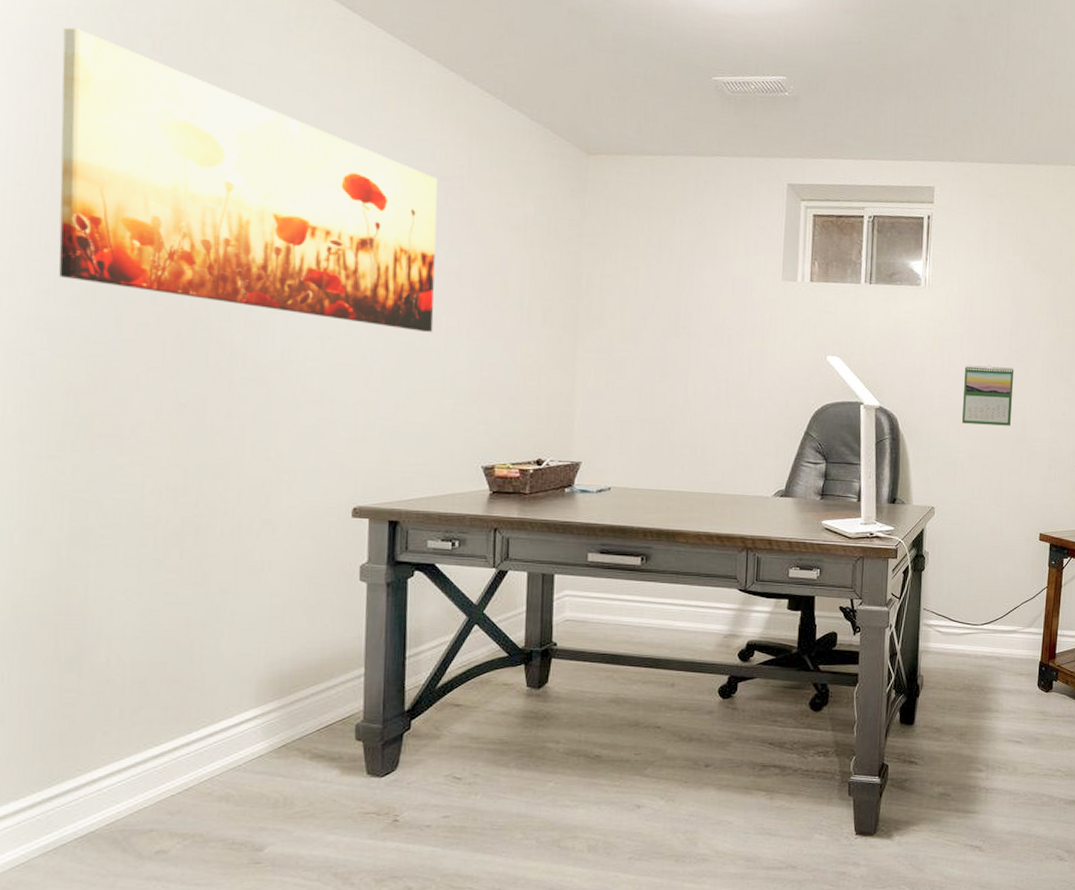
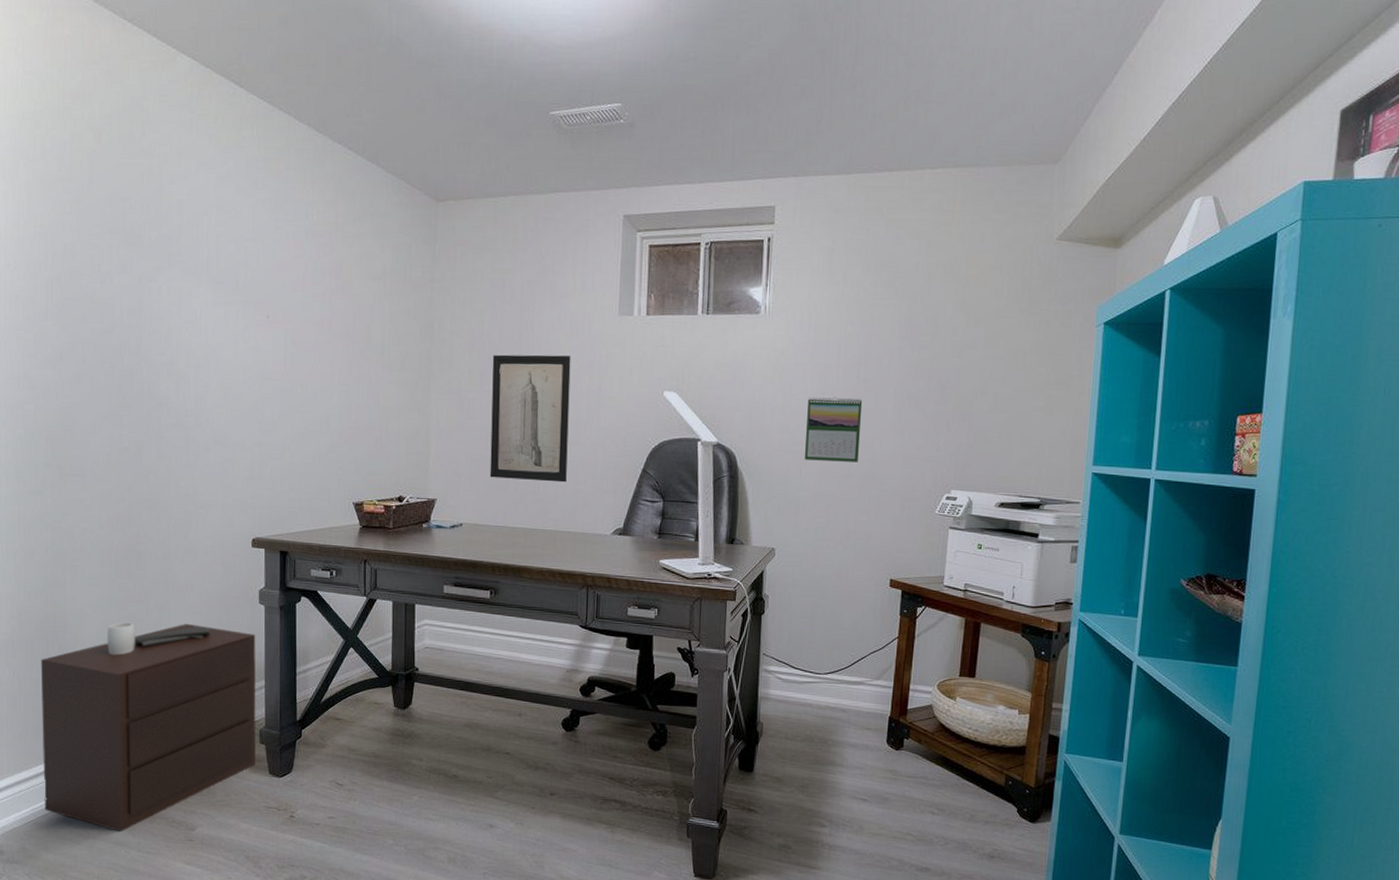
nightstand: none [42,607,354,863] -> present [40,622,256,832]
wall art: present [58,27,437,332] -> none [32,129,312,379]
wall art: none [642,314,732,445] -> present [490,354,571,483]

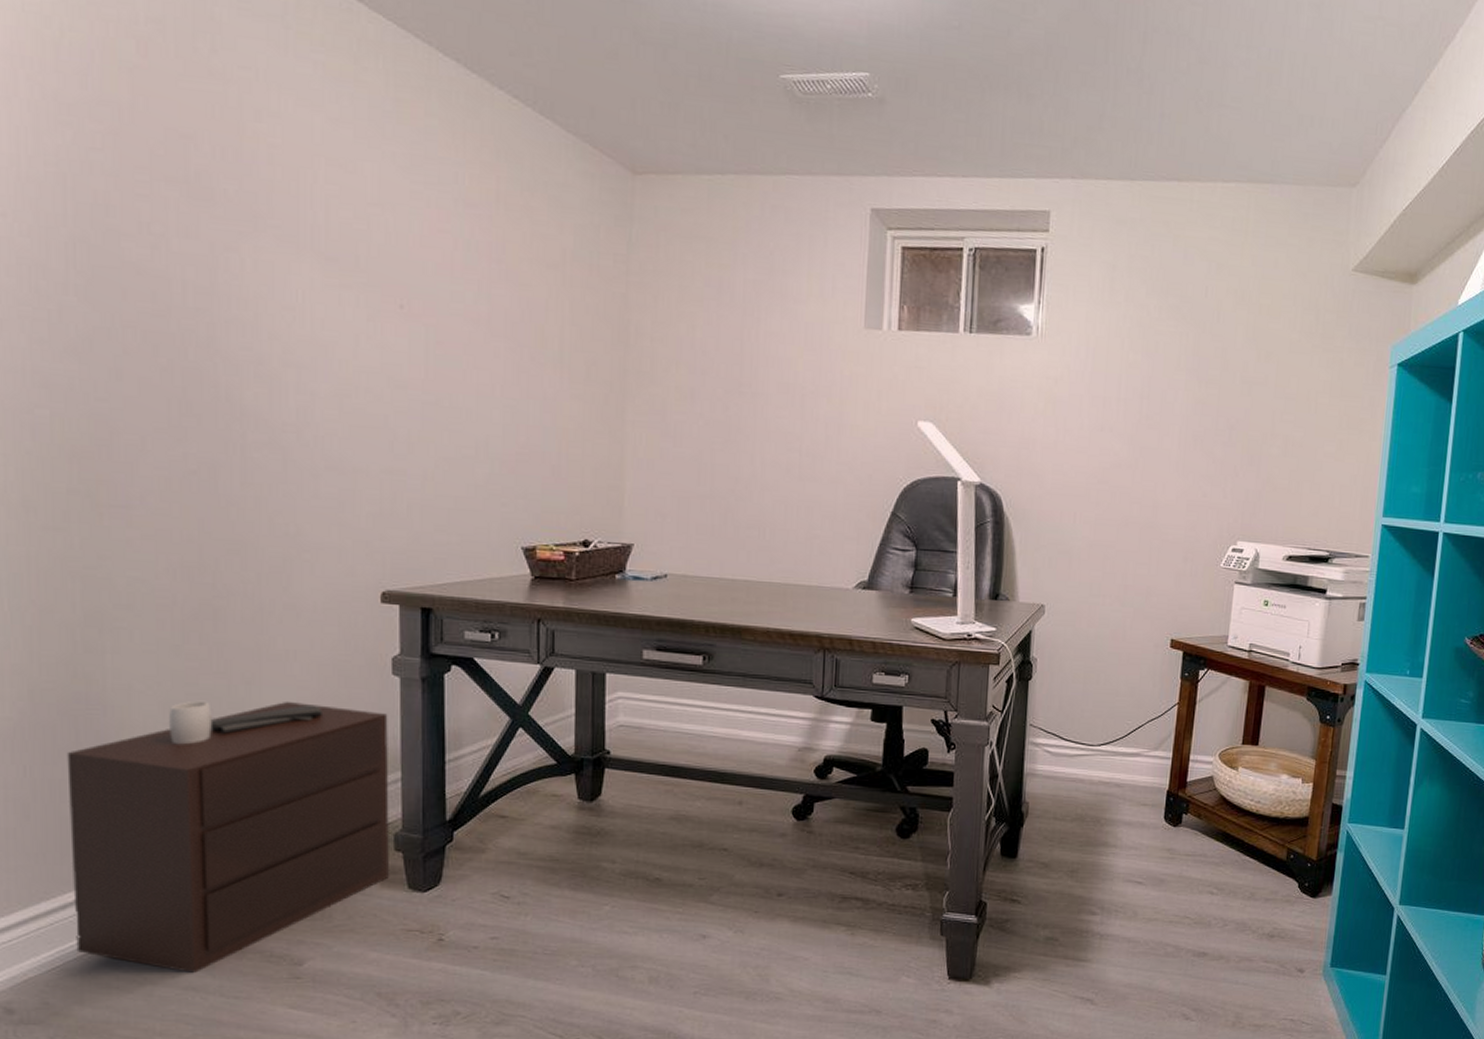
wall art: present [490,354,571,483] -> none [702,369,806,527]
calendar: present [805,397,863,462] -> none [1080,433,1145,509]

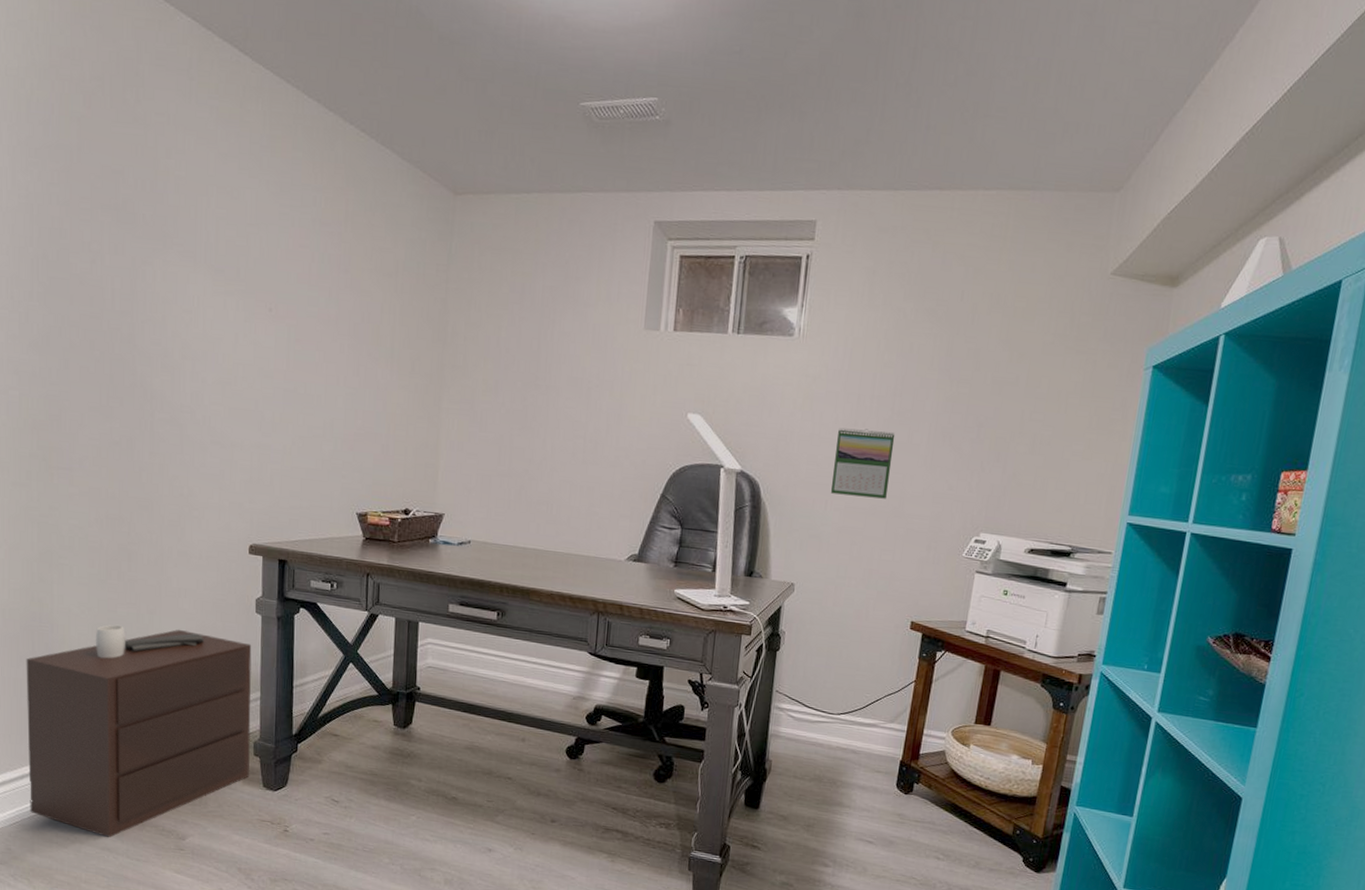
calendar: none [1080,433,1145,509] -> present [831,427,895,499]

